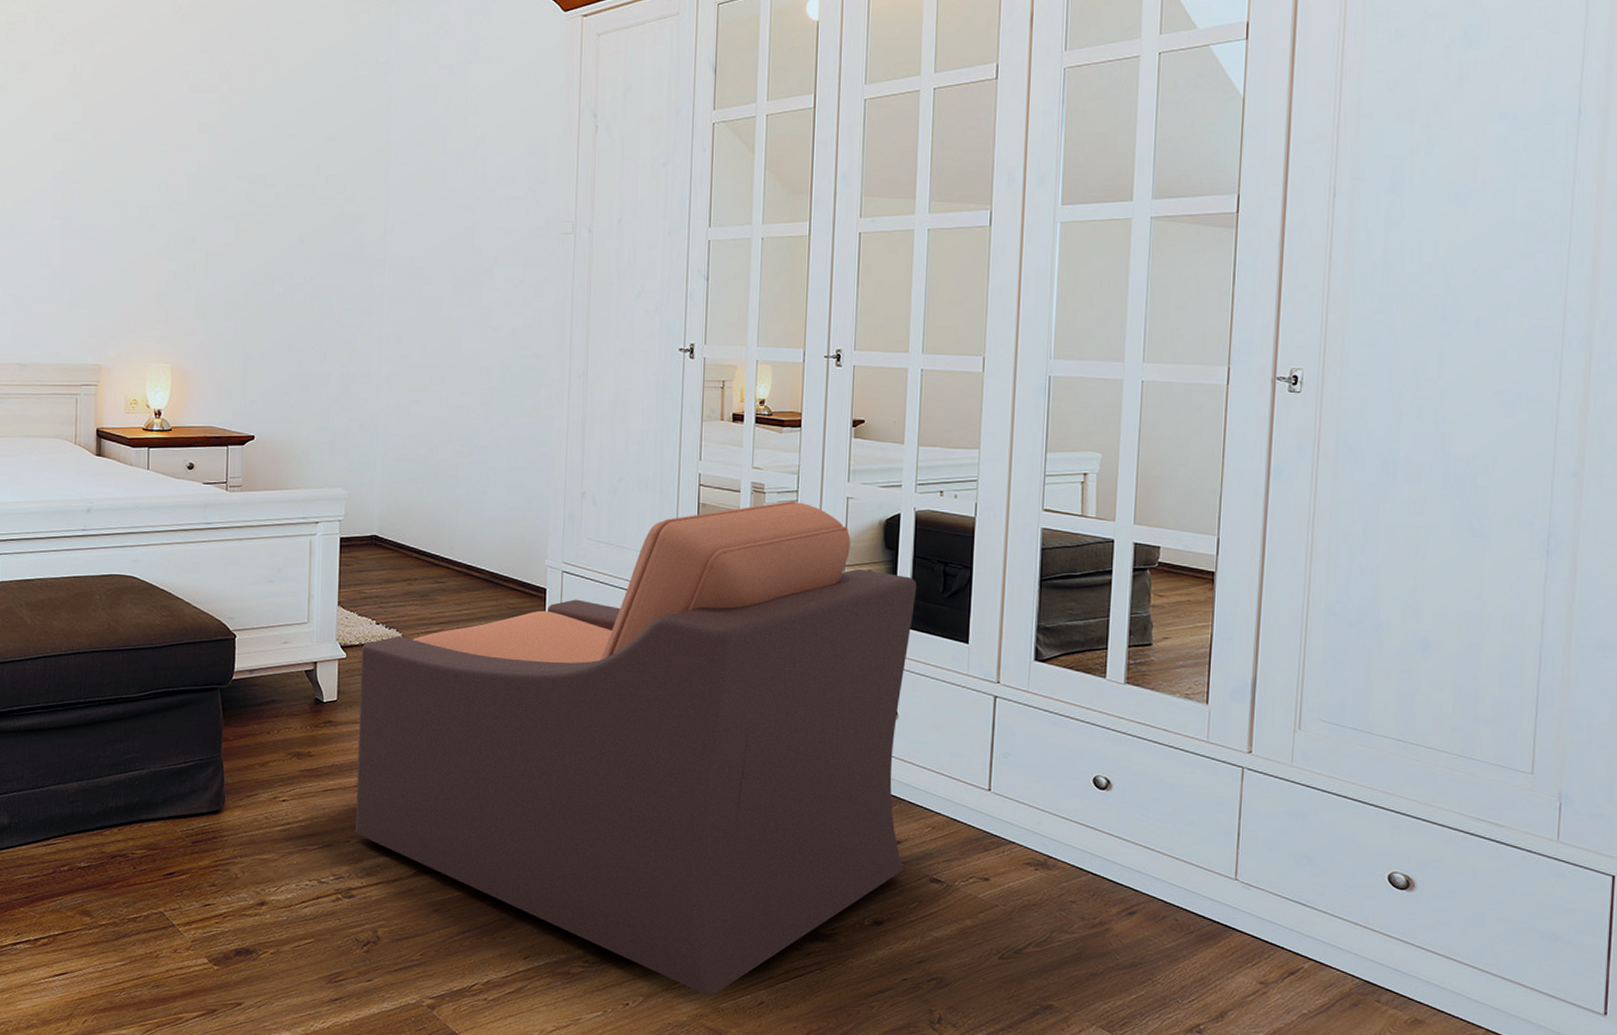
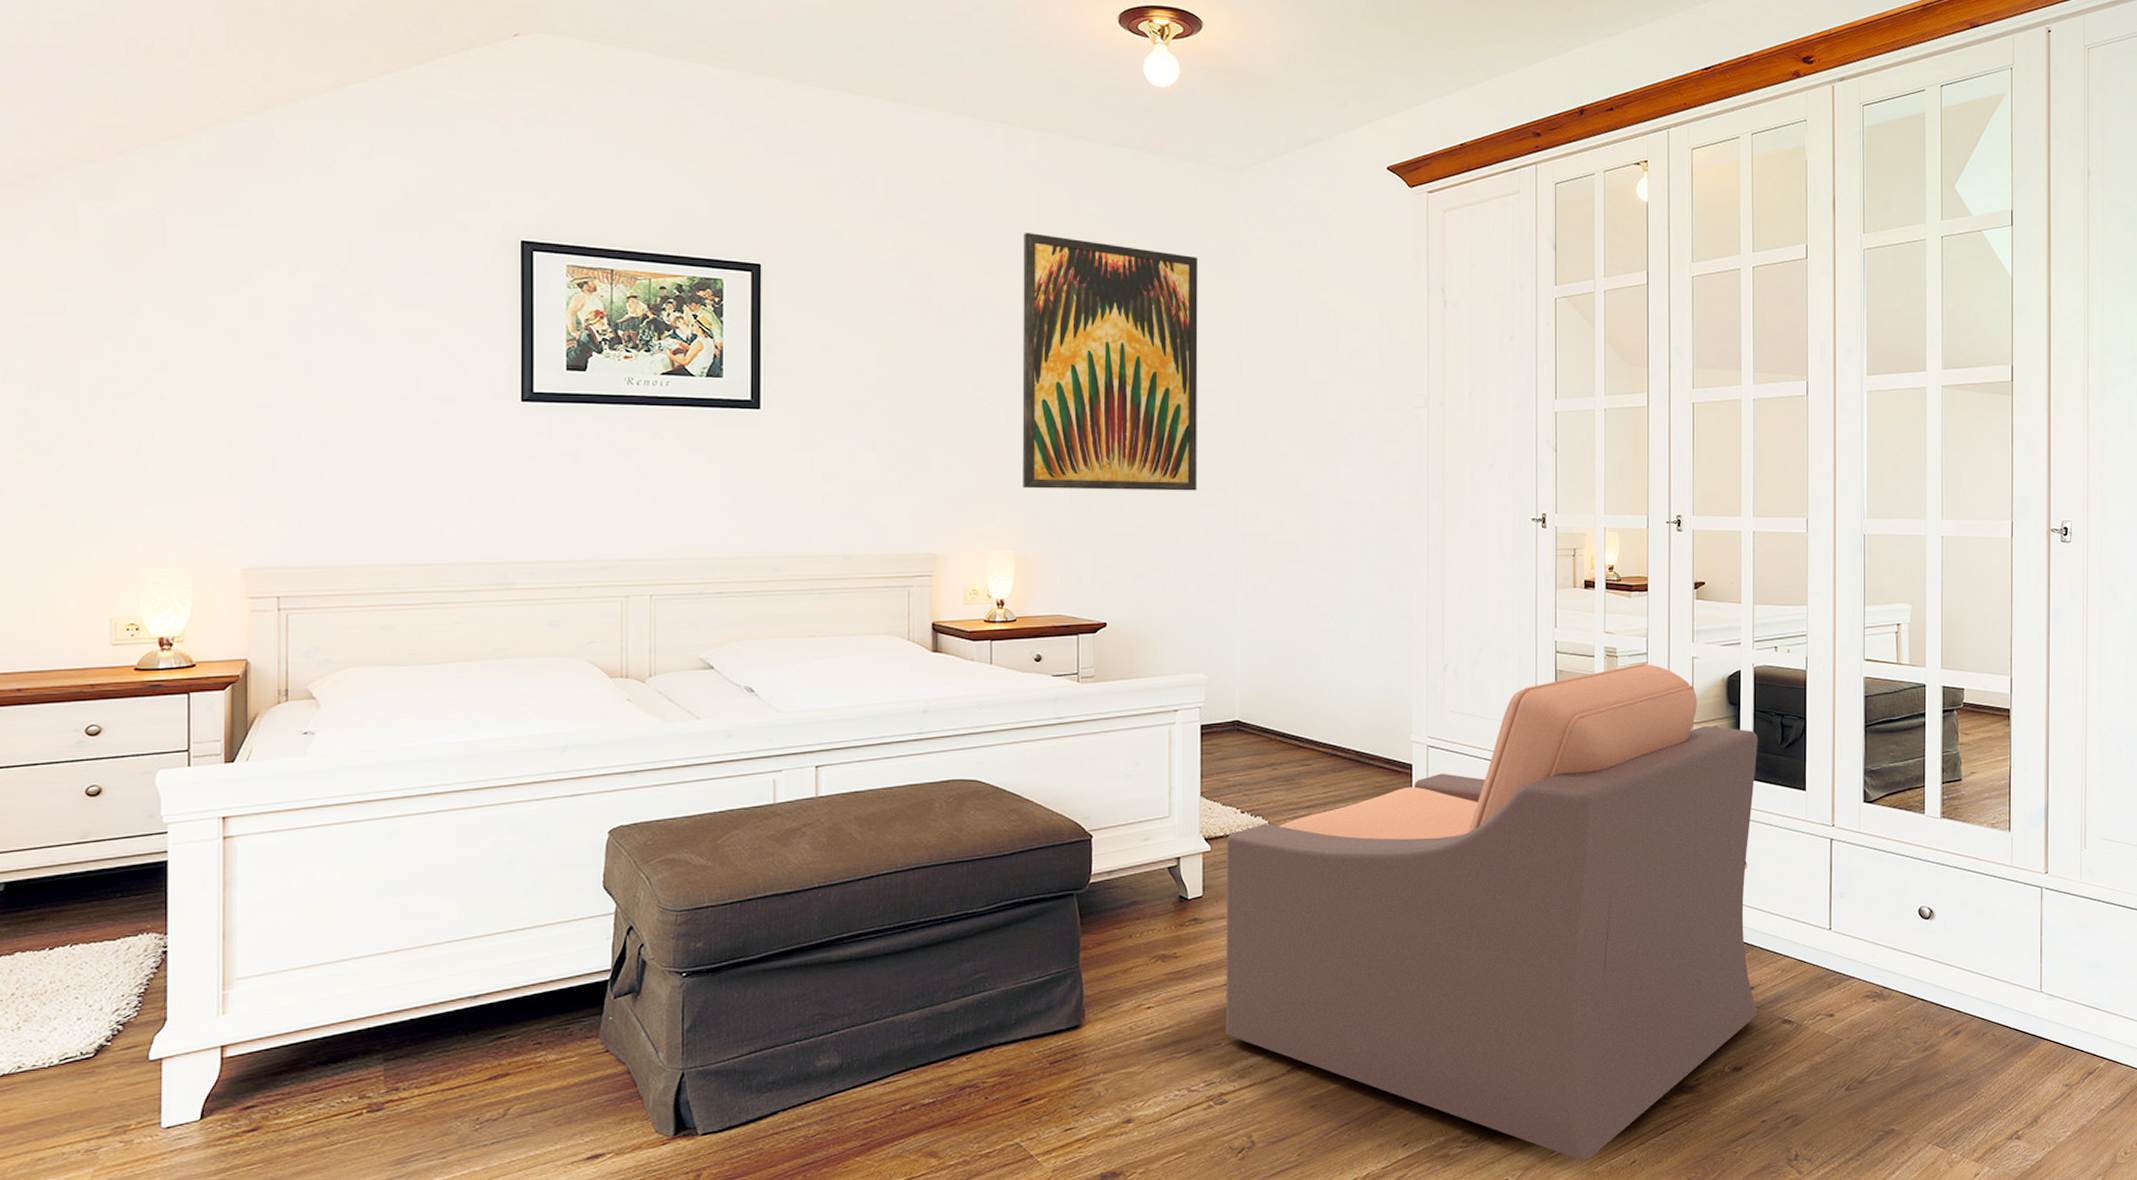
wall art: none [180,63,350,312] -> present [1022,233,1198,491]

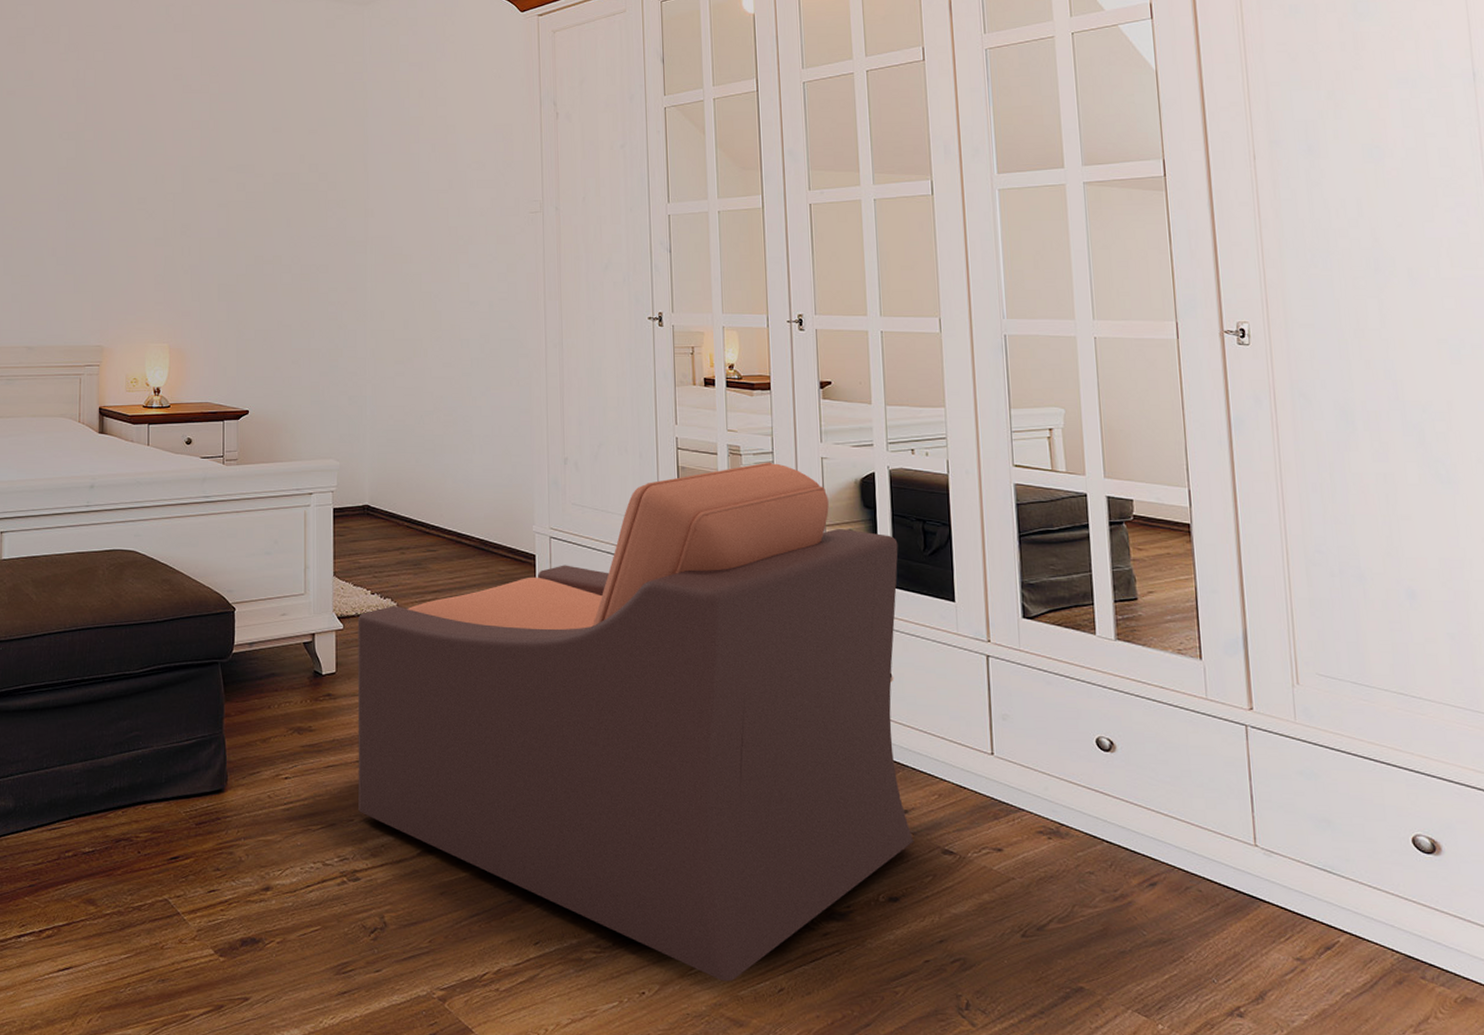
wall art: present [1022,233,1198,491] -> none [177,67,330,291]

